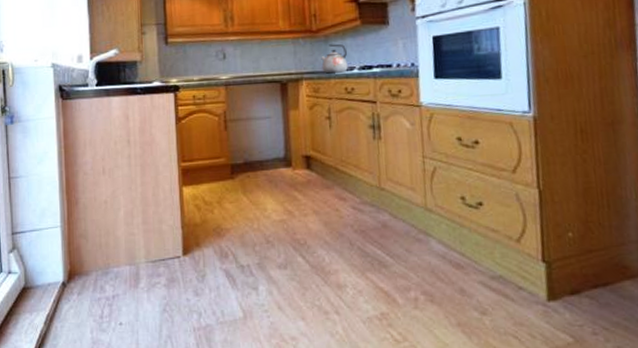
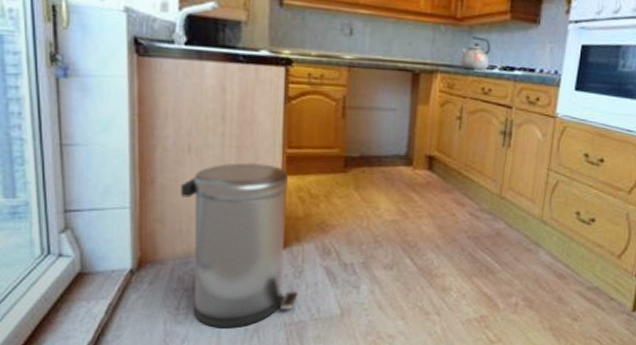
pedal bin: none [99,177,203,336] -> present [181,162,298,330]

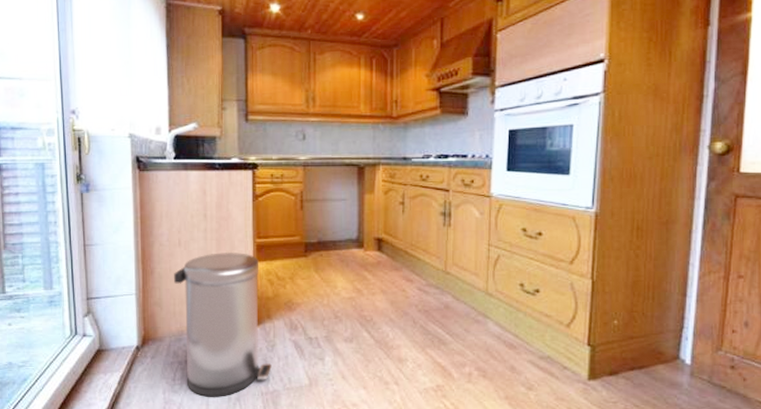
kettle: present [460,36,490,71] -> none [399,131,425,160]

